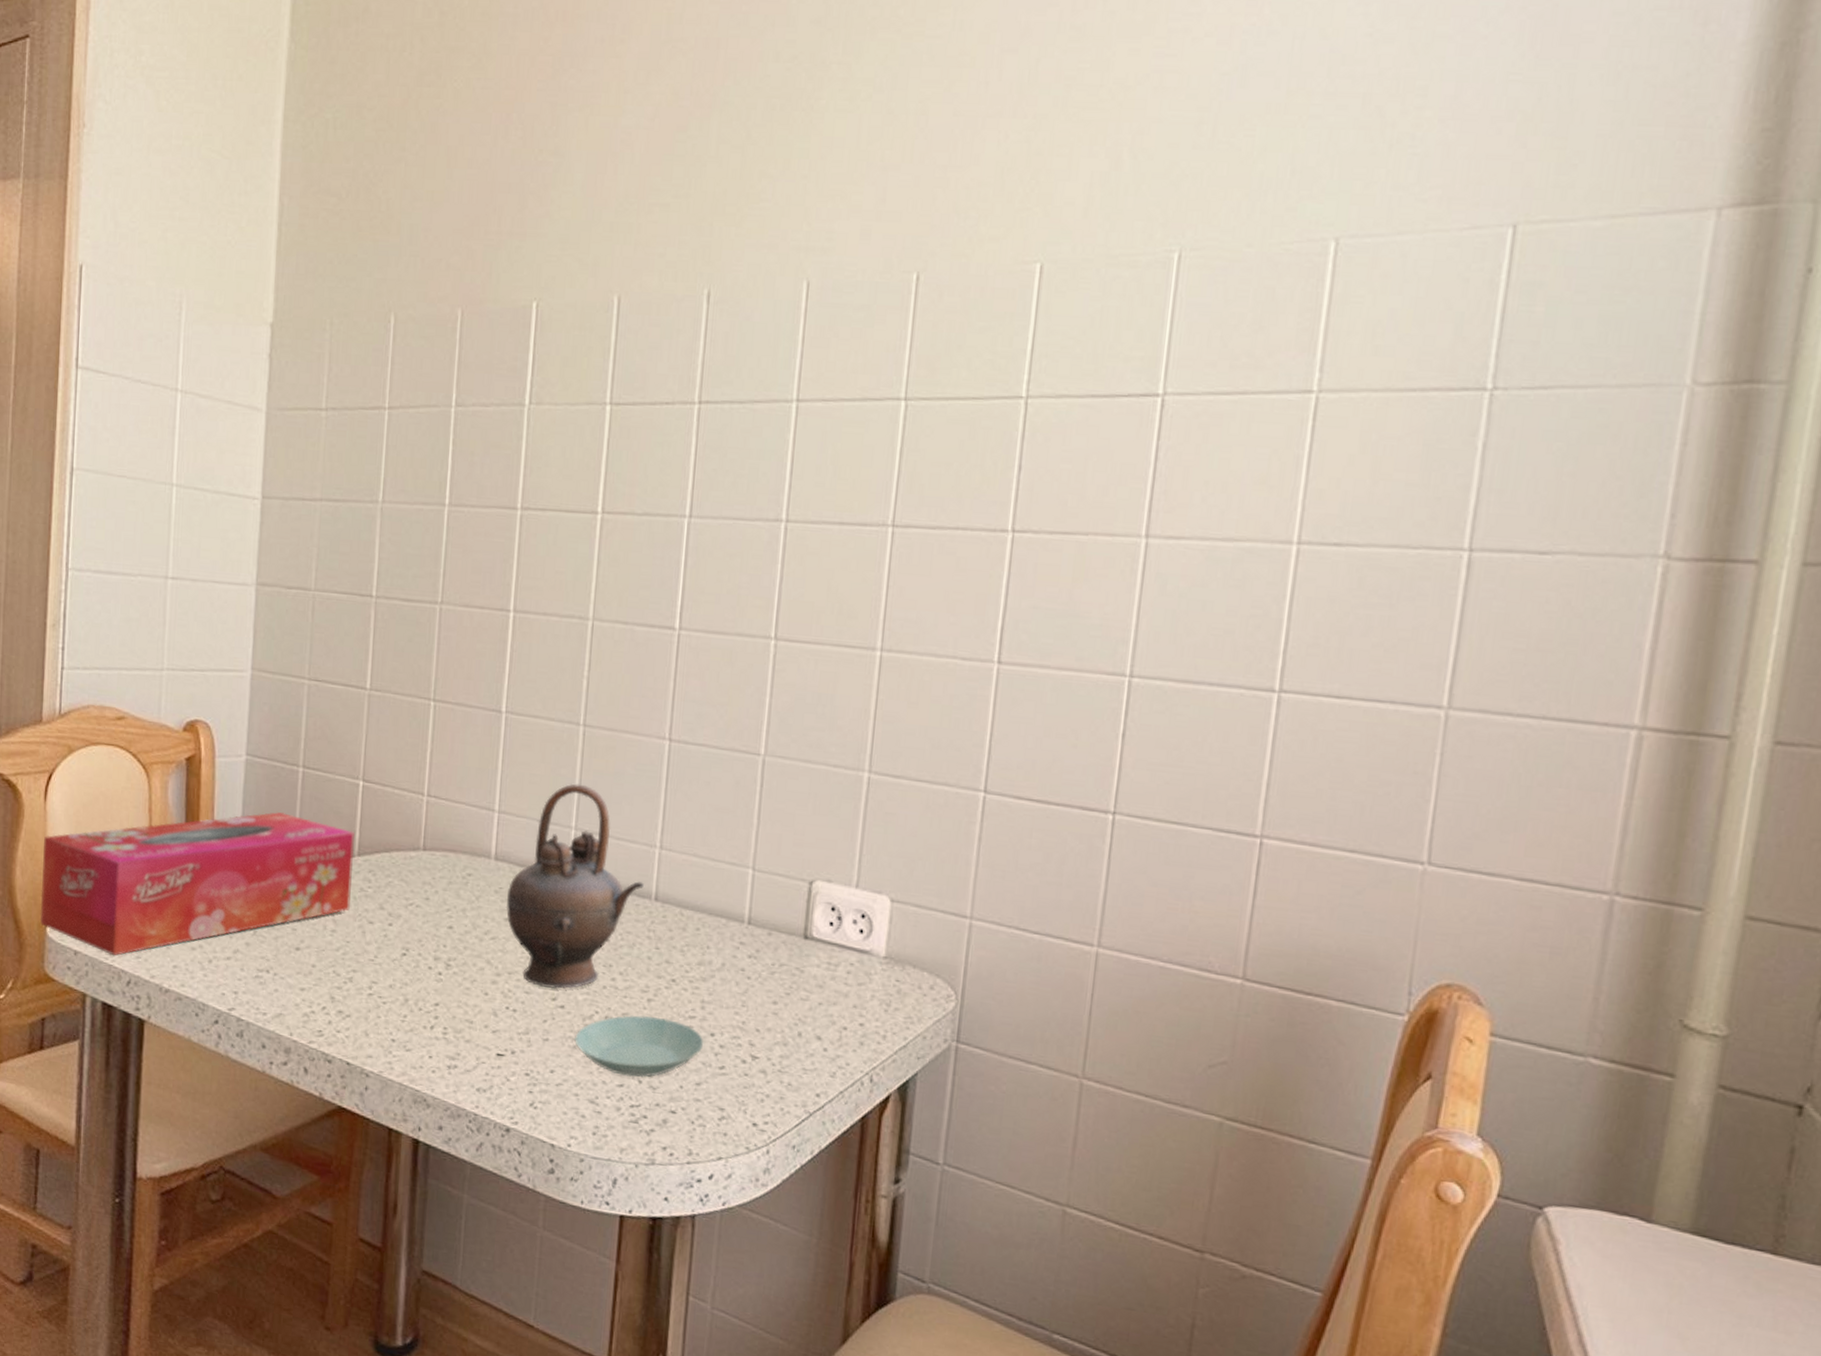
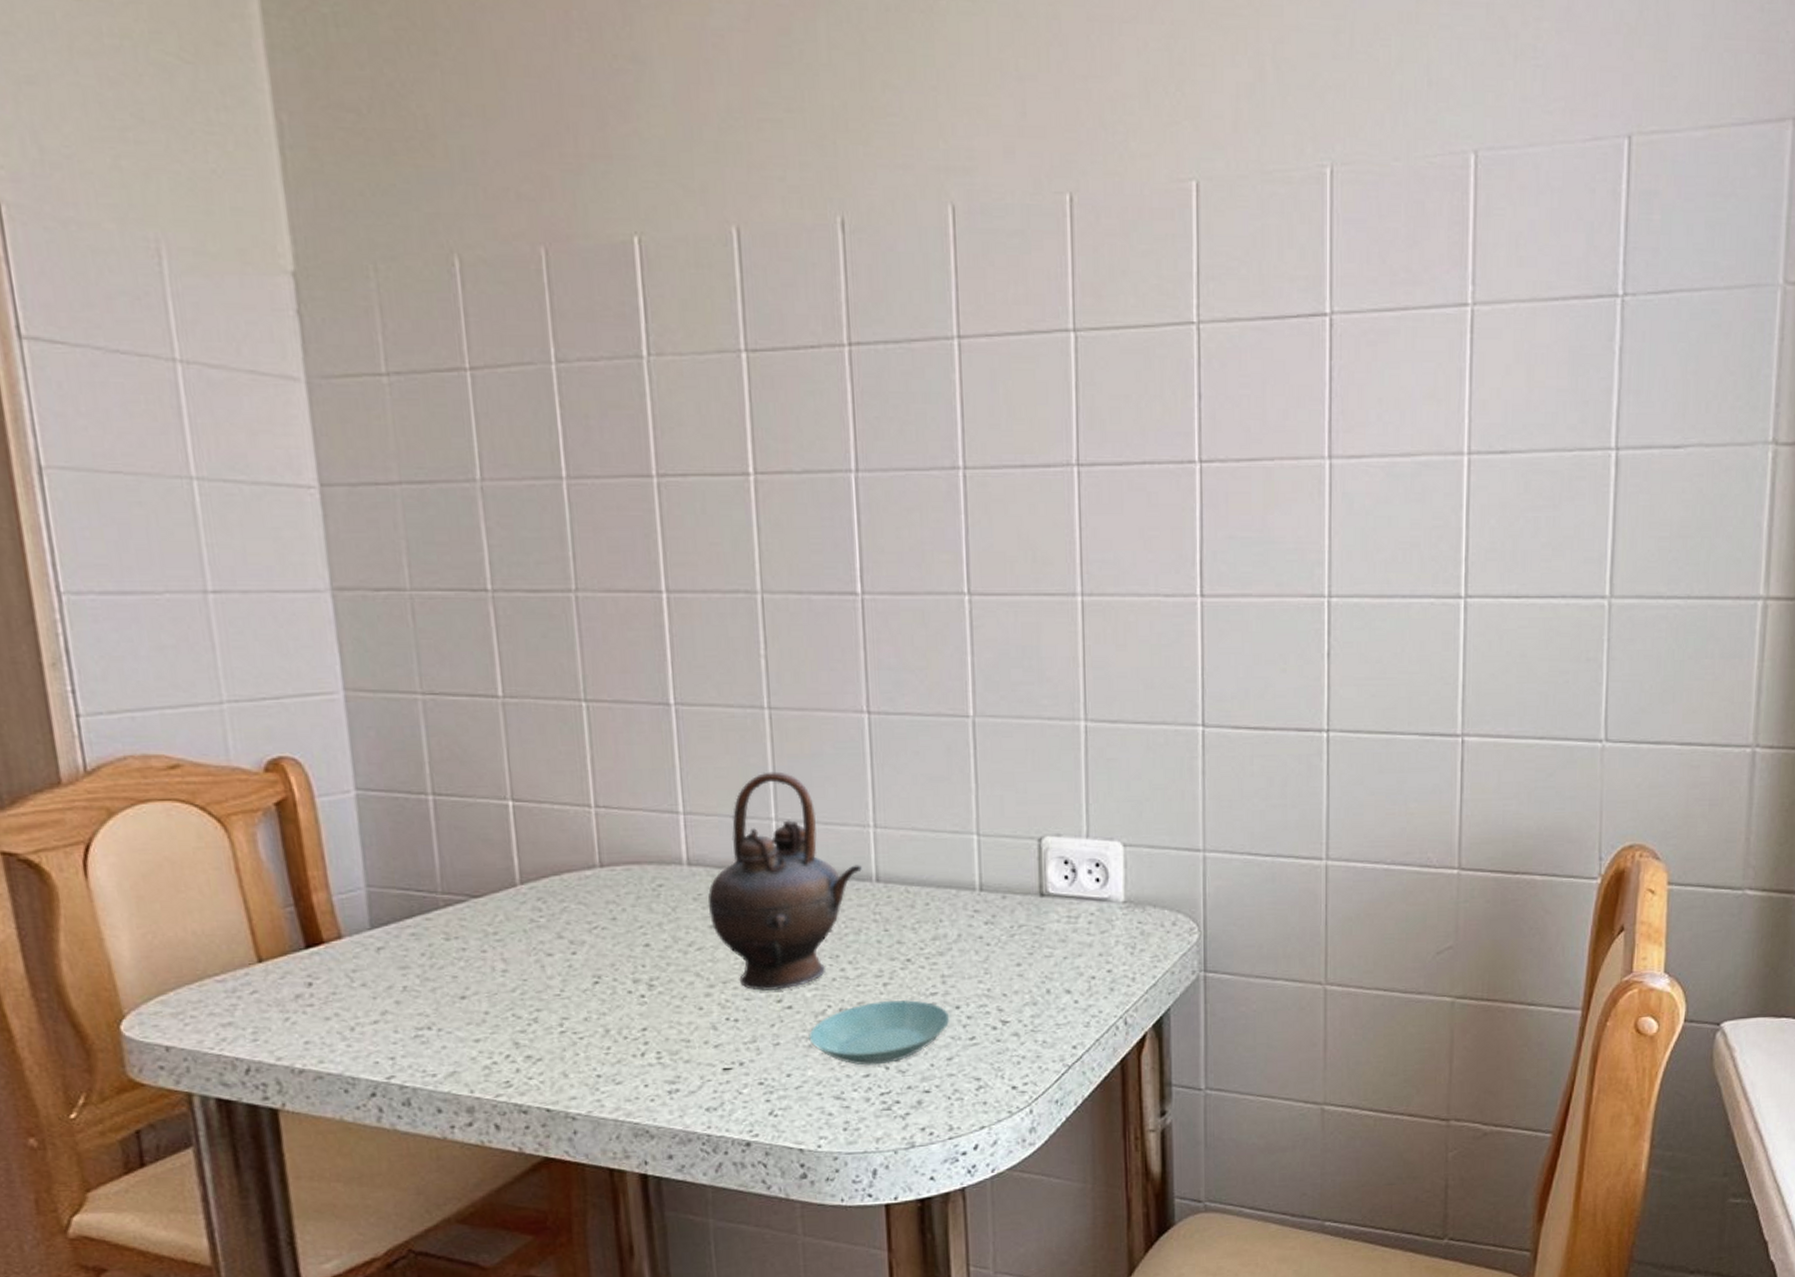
tissue box: present [39,812,355,956] -> none [94,849,521,1044]

